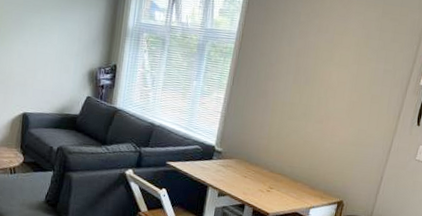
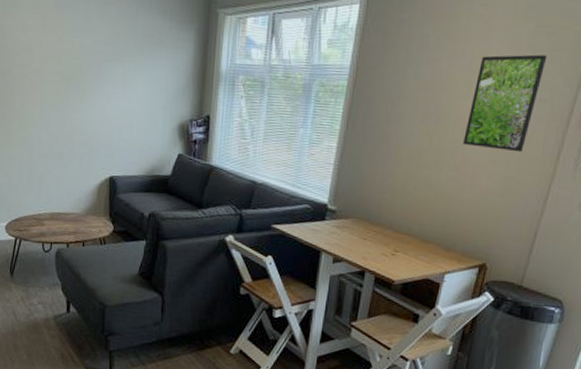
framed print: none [326,32,391,111] -> present [463,54,548,153]

